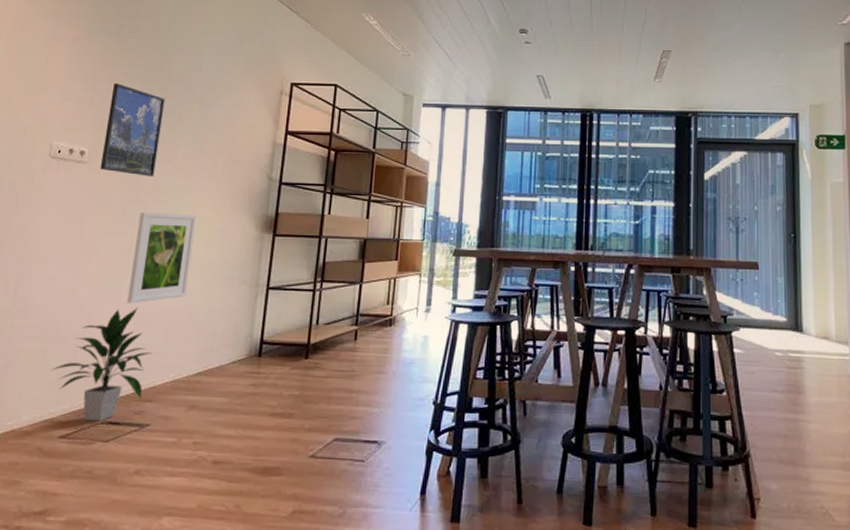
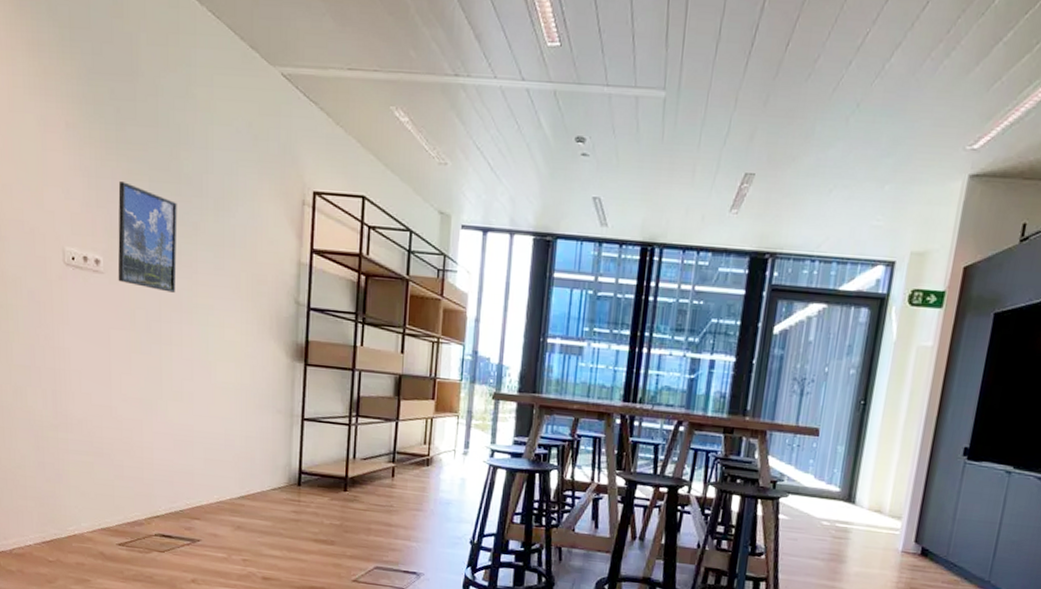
indoor plant: present [52,307,153,422] -> none [102,428,195,534]
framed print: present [127,211,197,304] -> none [164,330,225,425]

